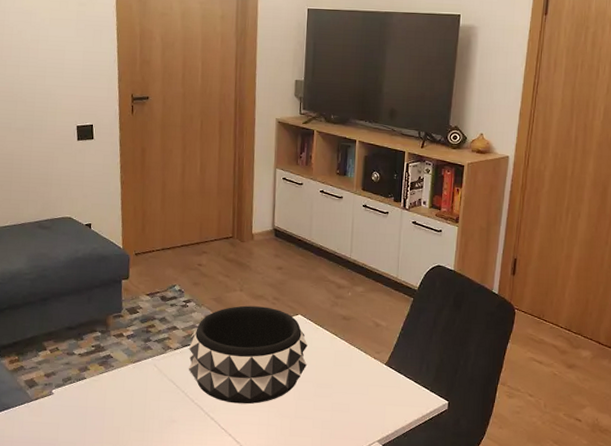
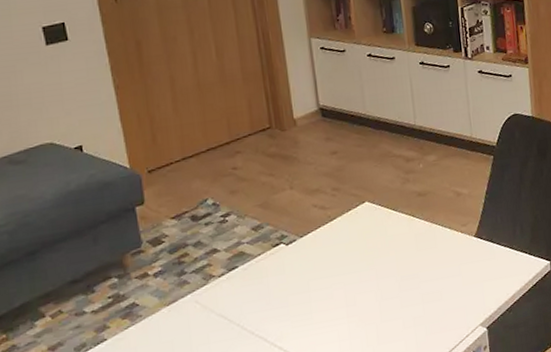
decorative bowl: present [189,305,308,404] -> none [236,200,385,325]

